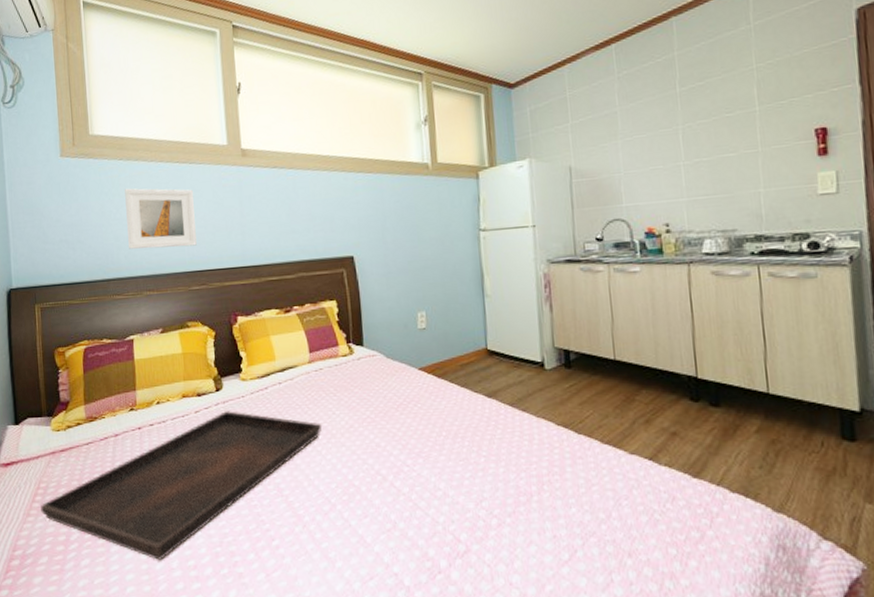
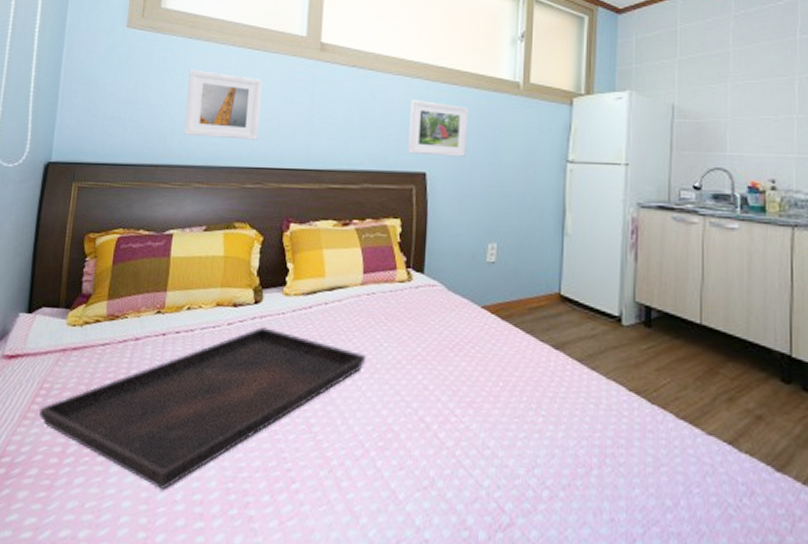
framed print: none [331,190,388,241] -> present [408,99,468,157]

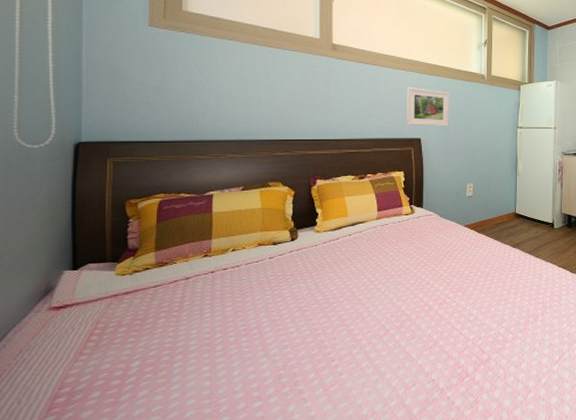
serving tray: present [39,327,367,489] -> none [96,257,384,386]
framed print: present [184,69,263,140] -> none [216,63,285,119]

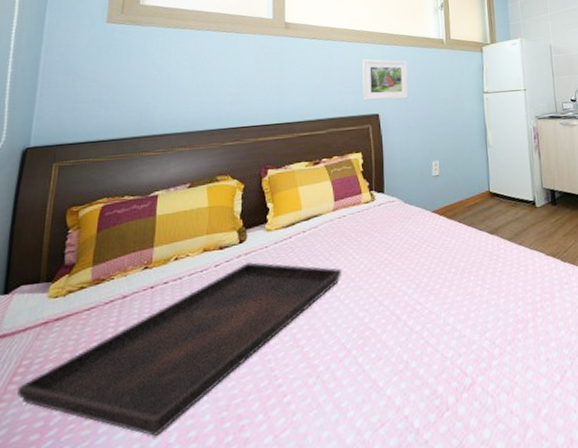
serving tray: none [96,257,384,386] -> present [17,262,342,437]

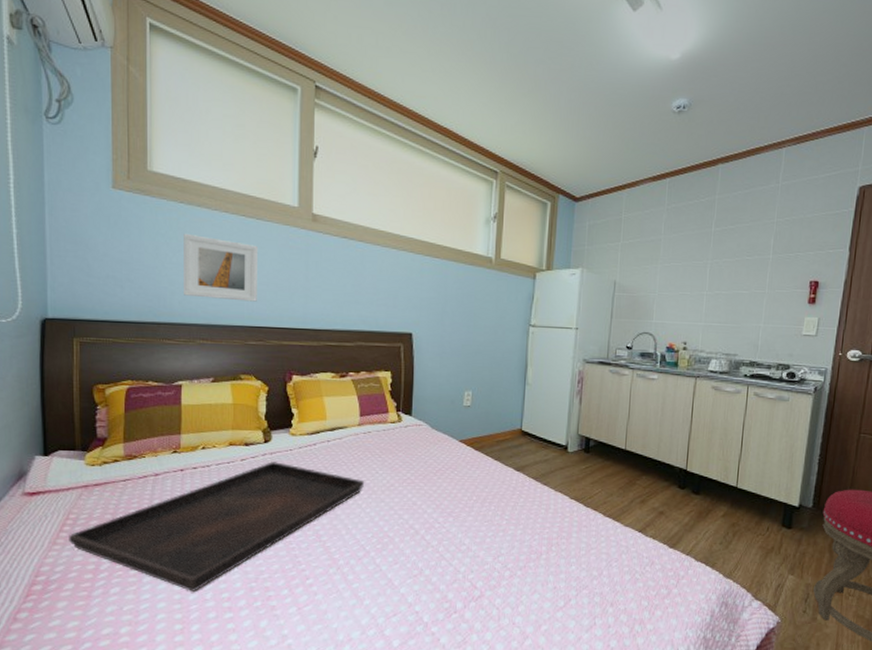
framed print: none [166,52,237,108] -> present [184,233,259,302]
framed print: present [362,59,409,101] -> none [396,269,448,320]

